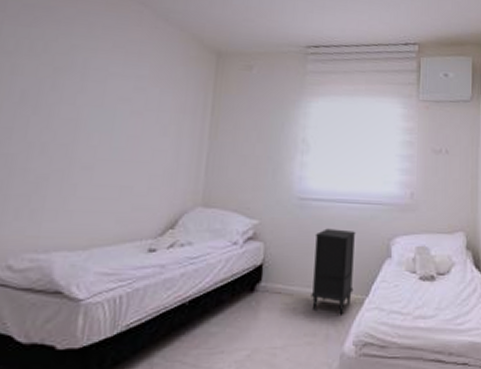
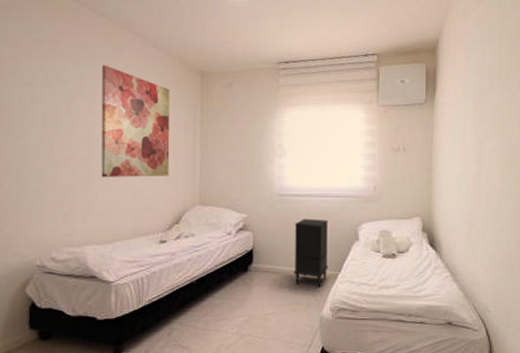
wall art: none [84,36,179,170] -> present [101,65,170,177]

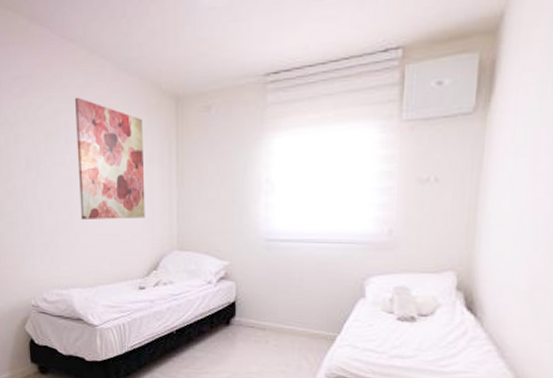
nightstand: present [294,219,329,288] -> none [282,268,327,350]

